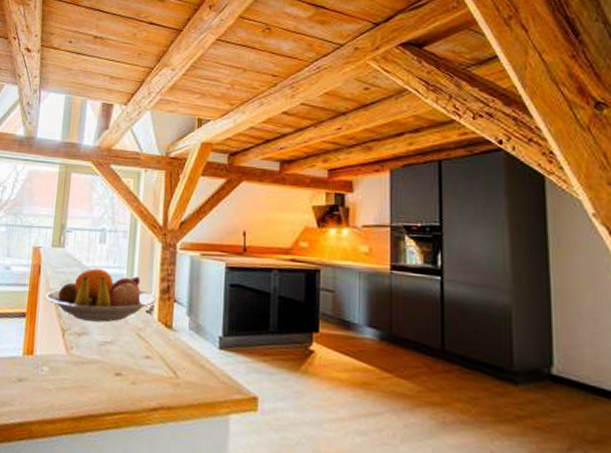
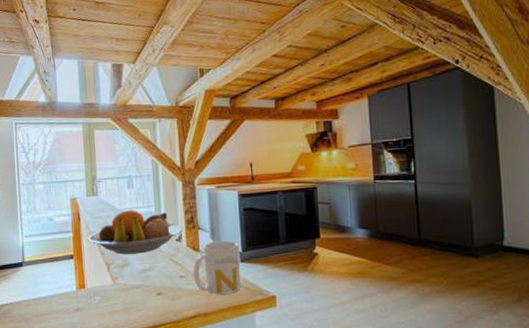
mug: none [161,319,221,387] -> present [193,241,241,294]

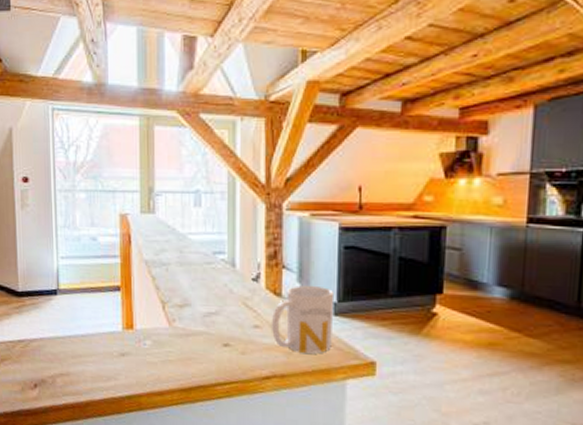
fruit bowl: present [87,210,183,254] -> none [138,235,262,293]

